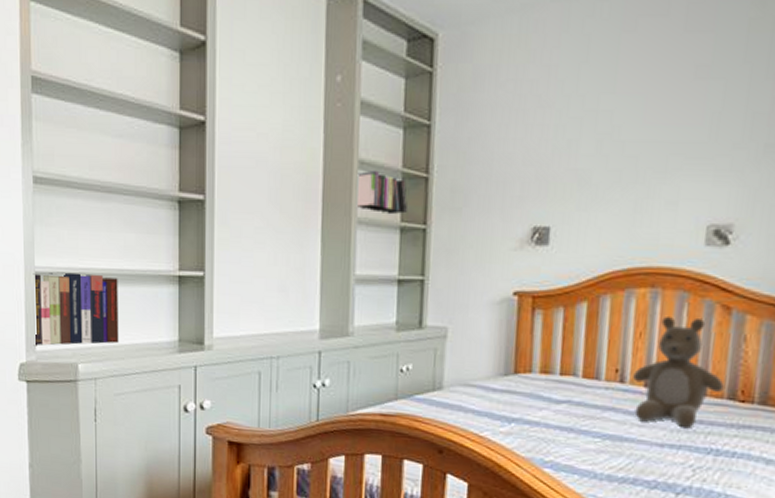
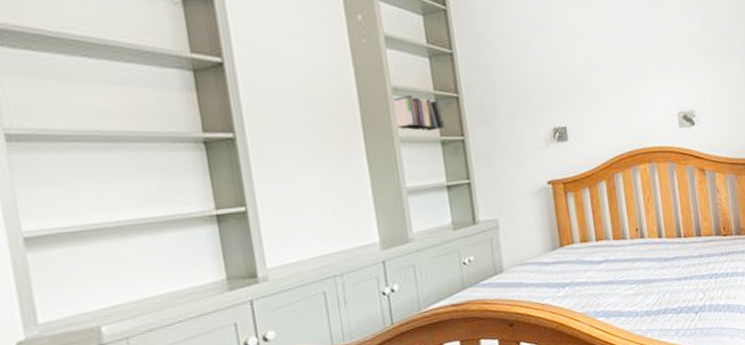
books: present [32,272,119,346] -> none [20,227,152,320]
teddy bear: present [633,315,724,429] -> none [649,181,712,264]

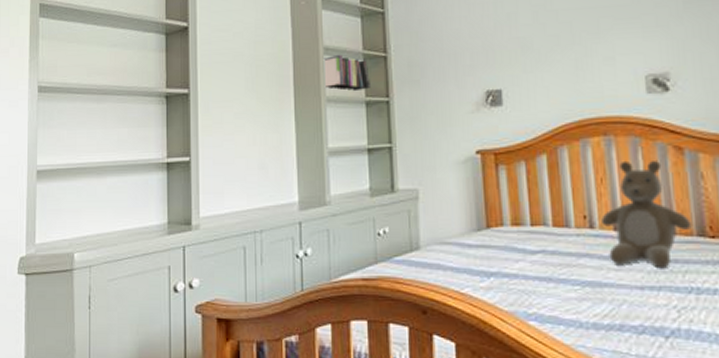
teddy bear: none [649,181,712,264] -> present [601,160,692,269]

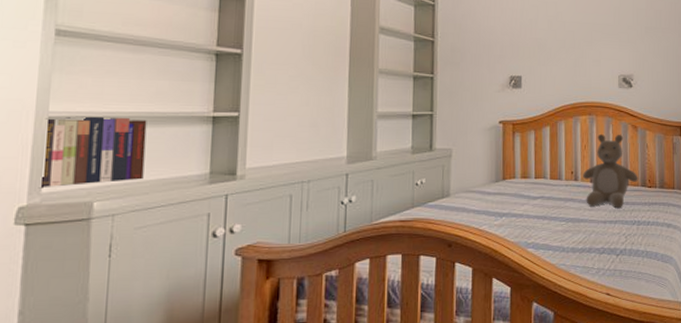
books: none [33,167,112,240] -> present [38,116,147,189]
books: present [322,54,372,92] -> none [377,34,419,67]

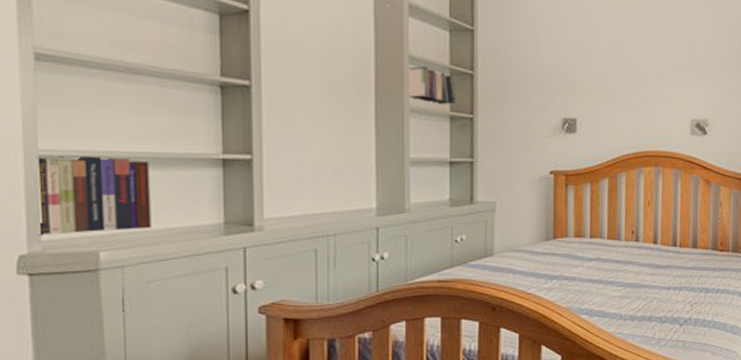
books: none [377,34,419,67] -> present [407,65,457,105]
teddy bear: present [583,133,638,209] -> none [645,188,709,274]

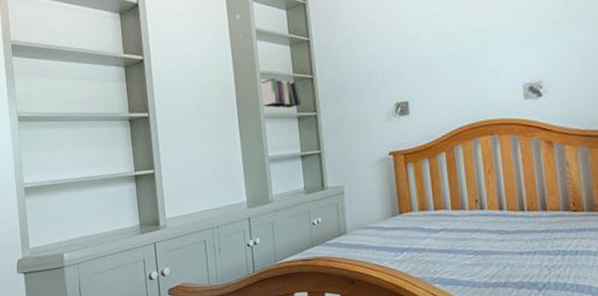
books: present [35,155,151,236] -> none [23,182,94,245]

